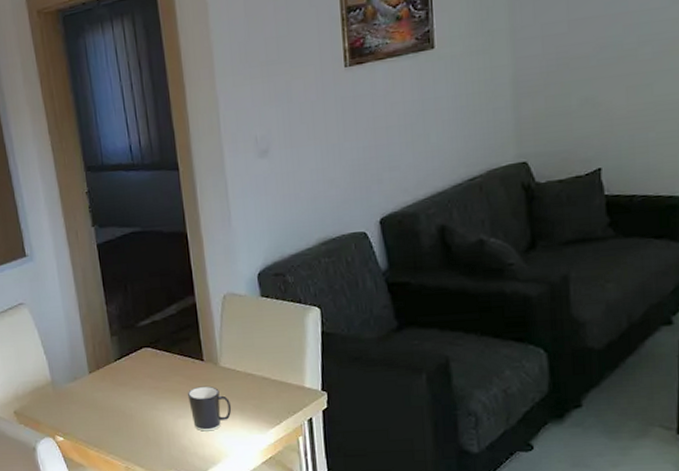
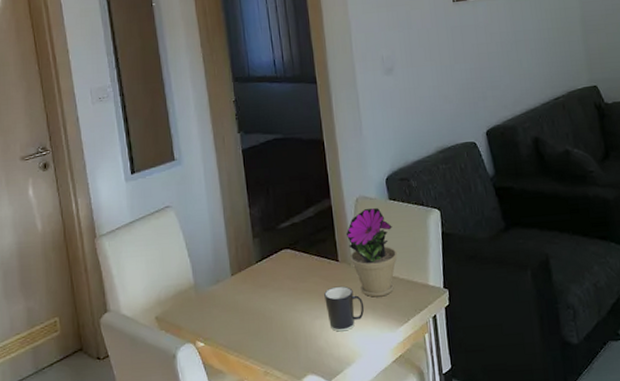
flower pot: none [211,306,270,398] -> present [346,208,398,298]

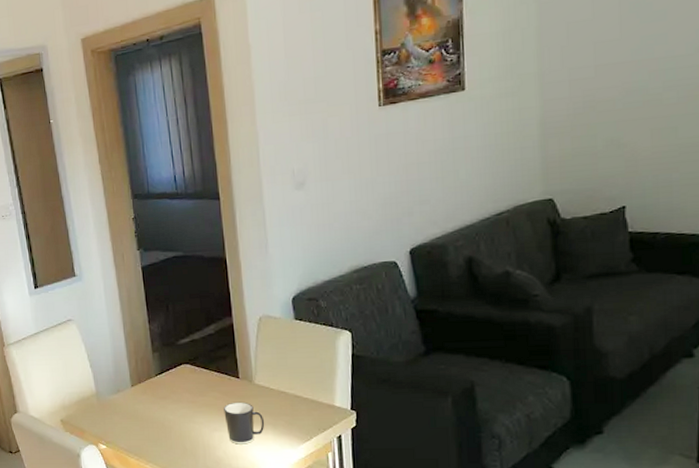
flower pot: present [346,208,398,298] -> none [247,328,302,415]

